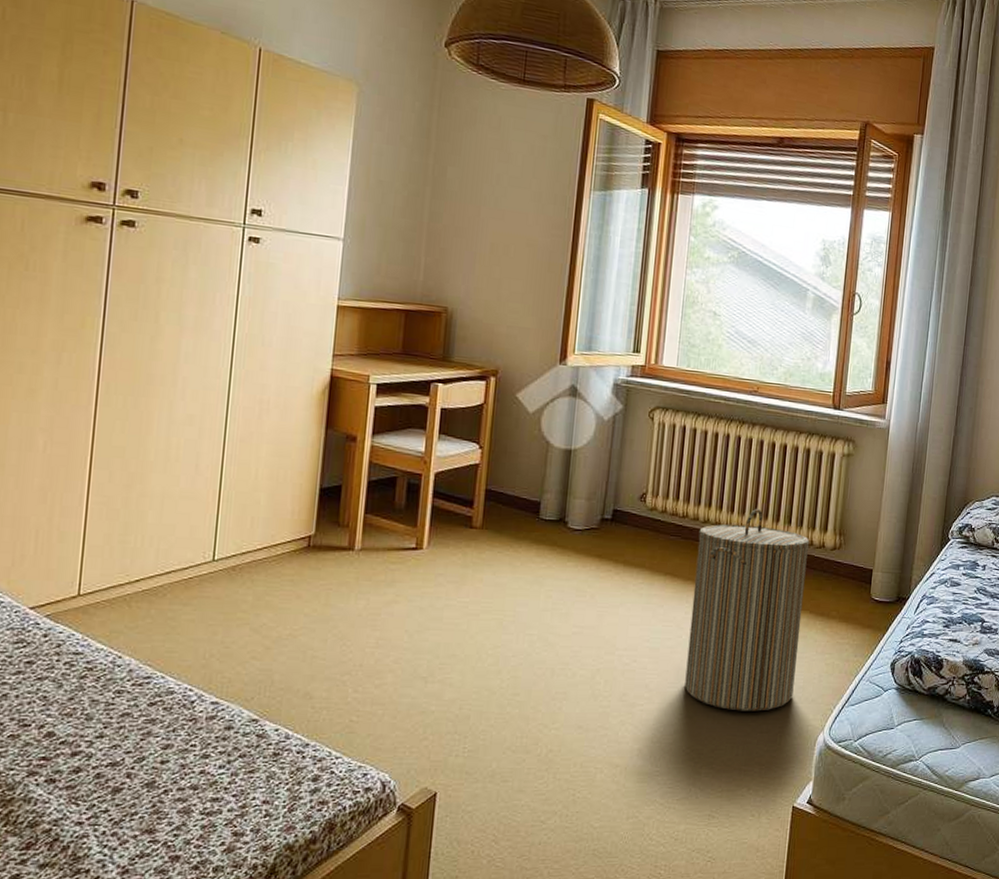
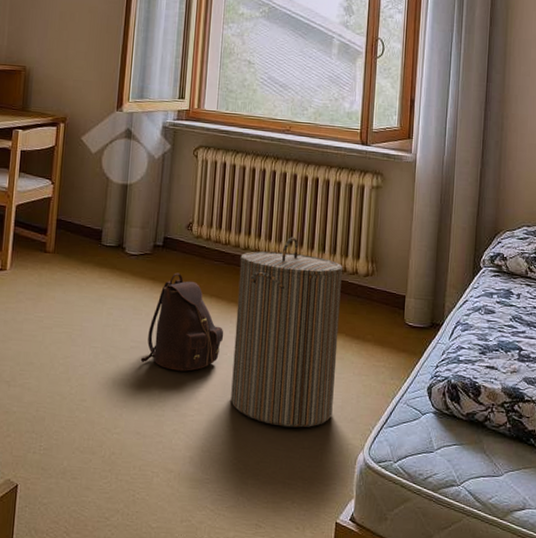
backpack: none [583,549,679,657] -> present [140,272,224,371]

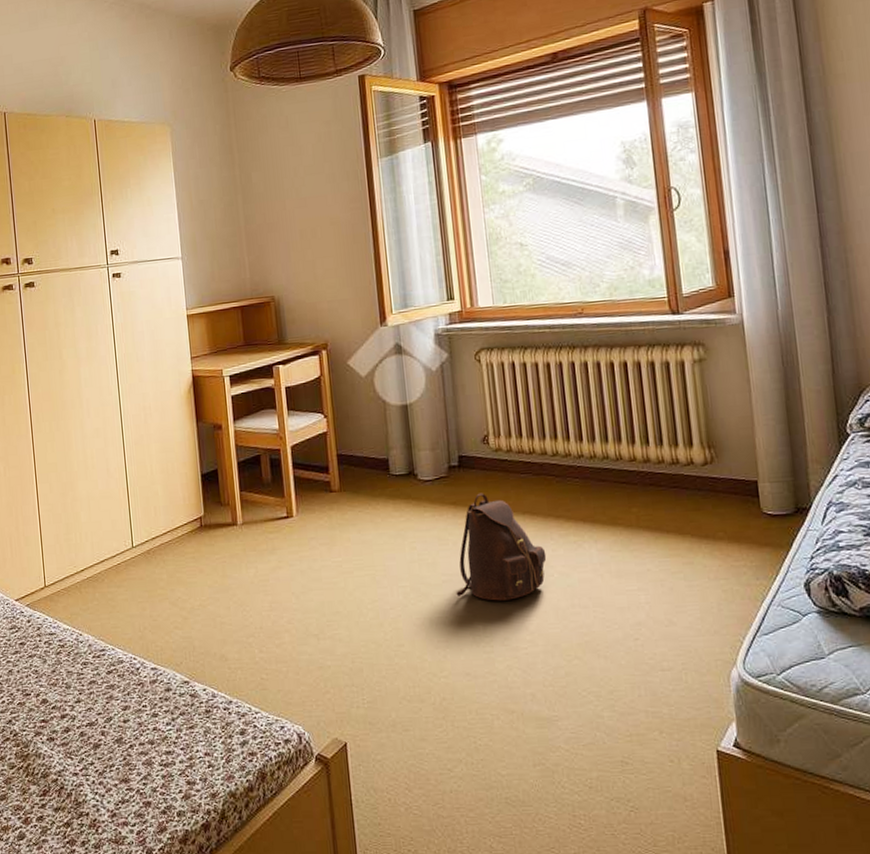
laundry hamper: present [231,236,343,428] -> none [550,433,691,649]

